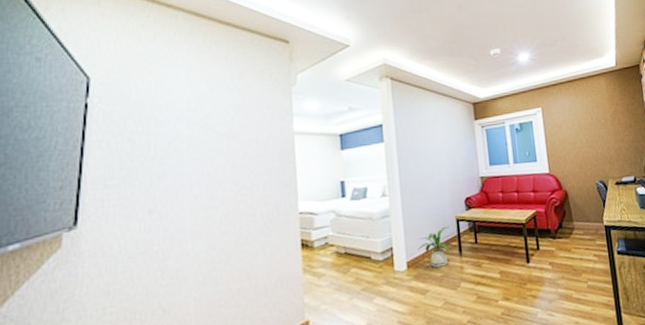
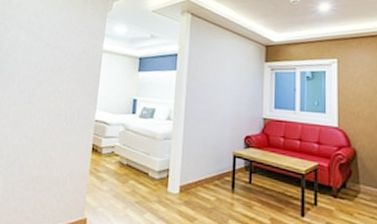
house plant: present [417,225,456,268] -> none [192,159,229,199]

